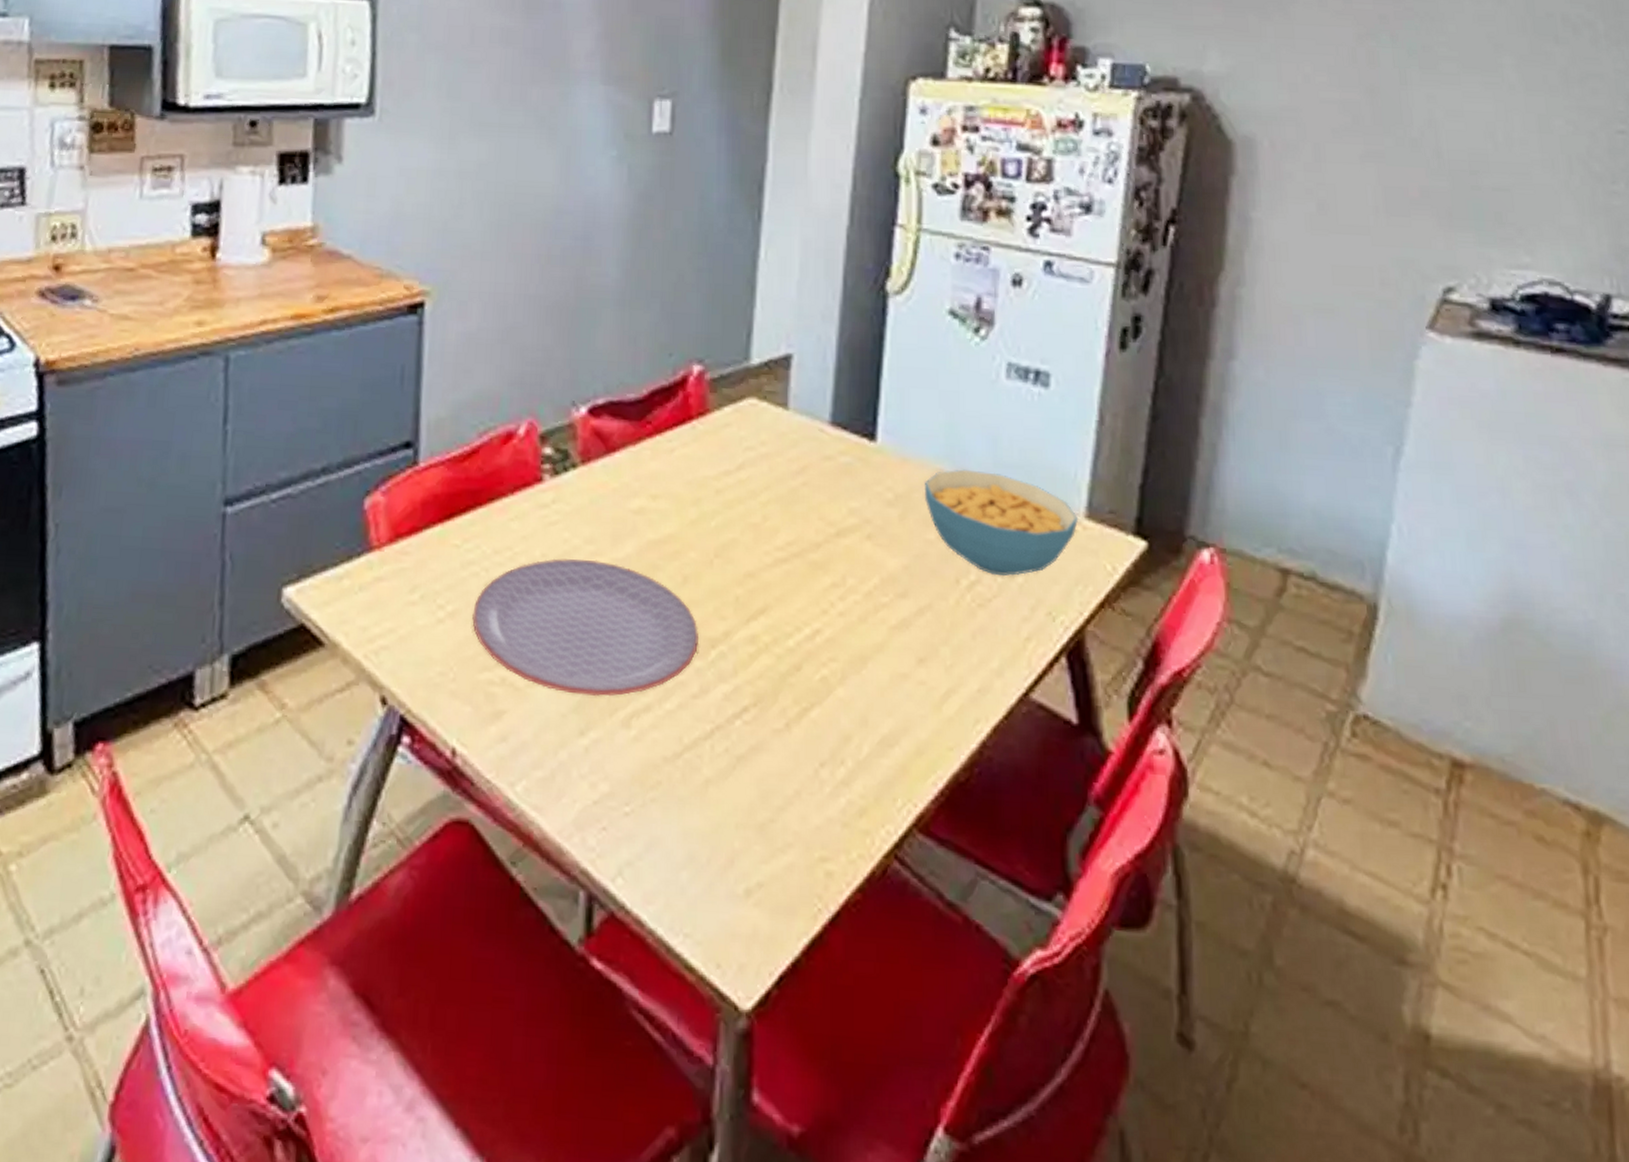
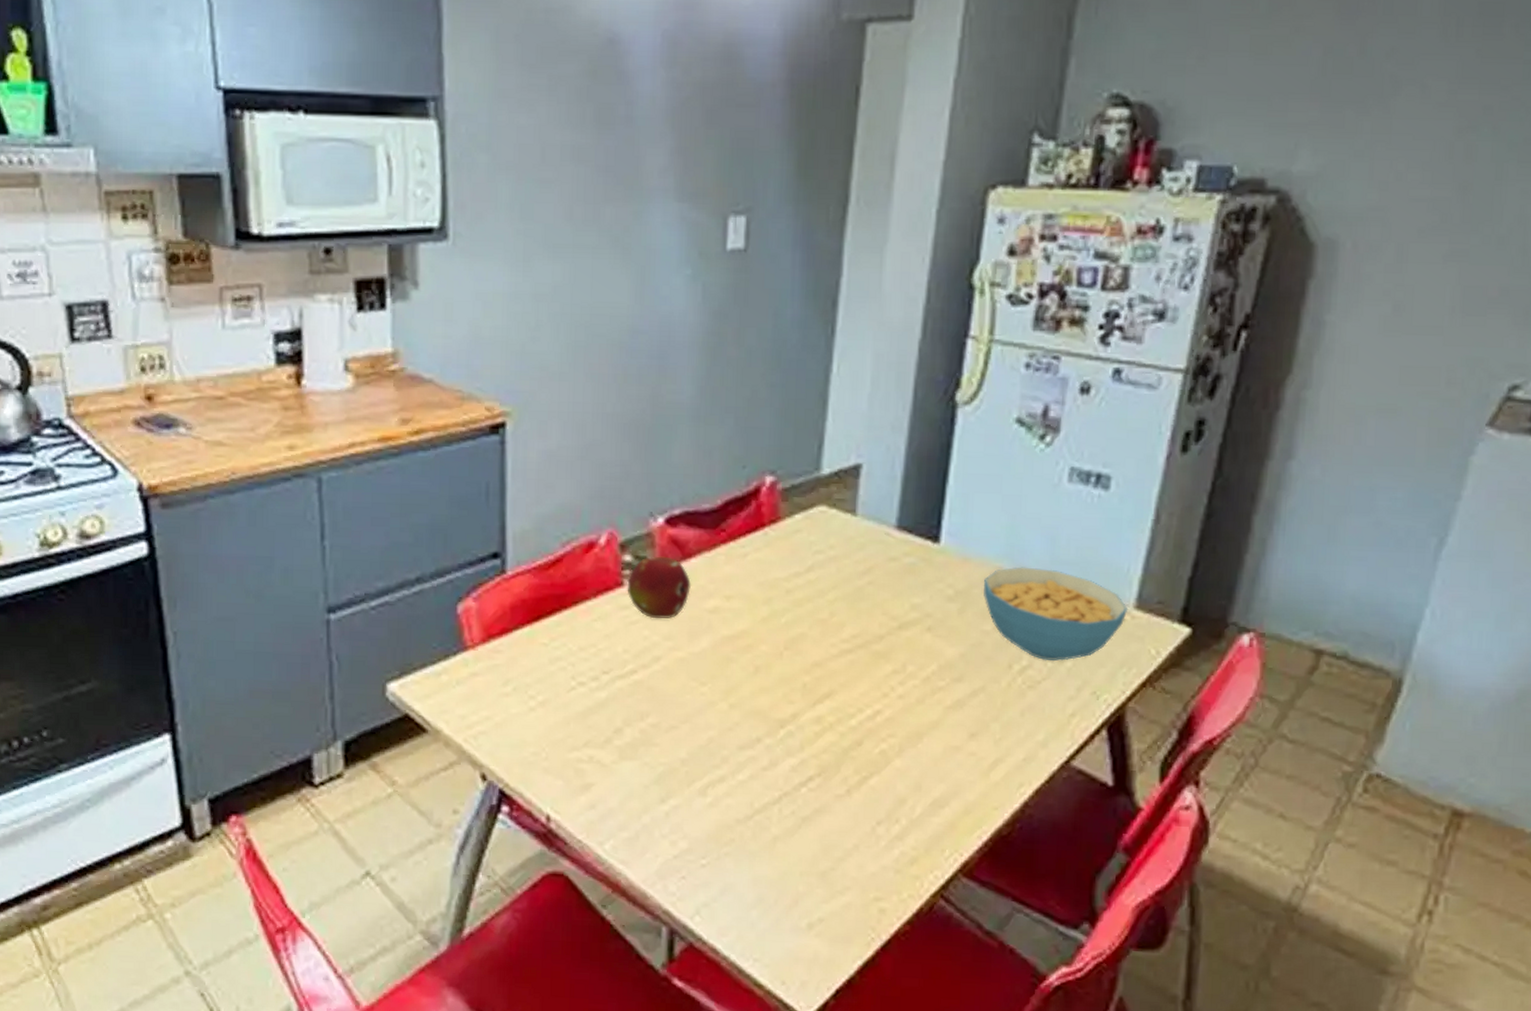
plate: present [472,558,698,697] -> none [561,653,769,770]
fruit: none [546,449,616,520] -> present [626,556,692,619]

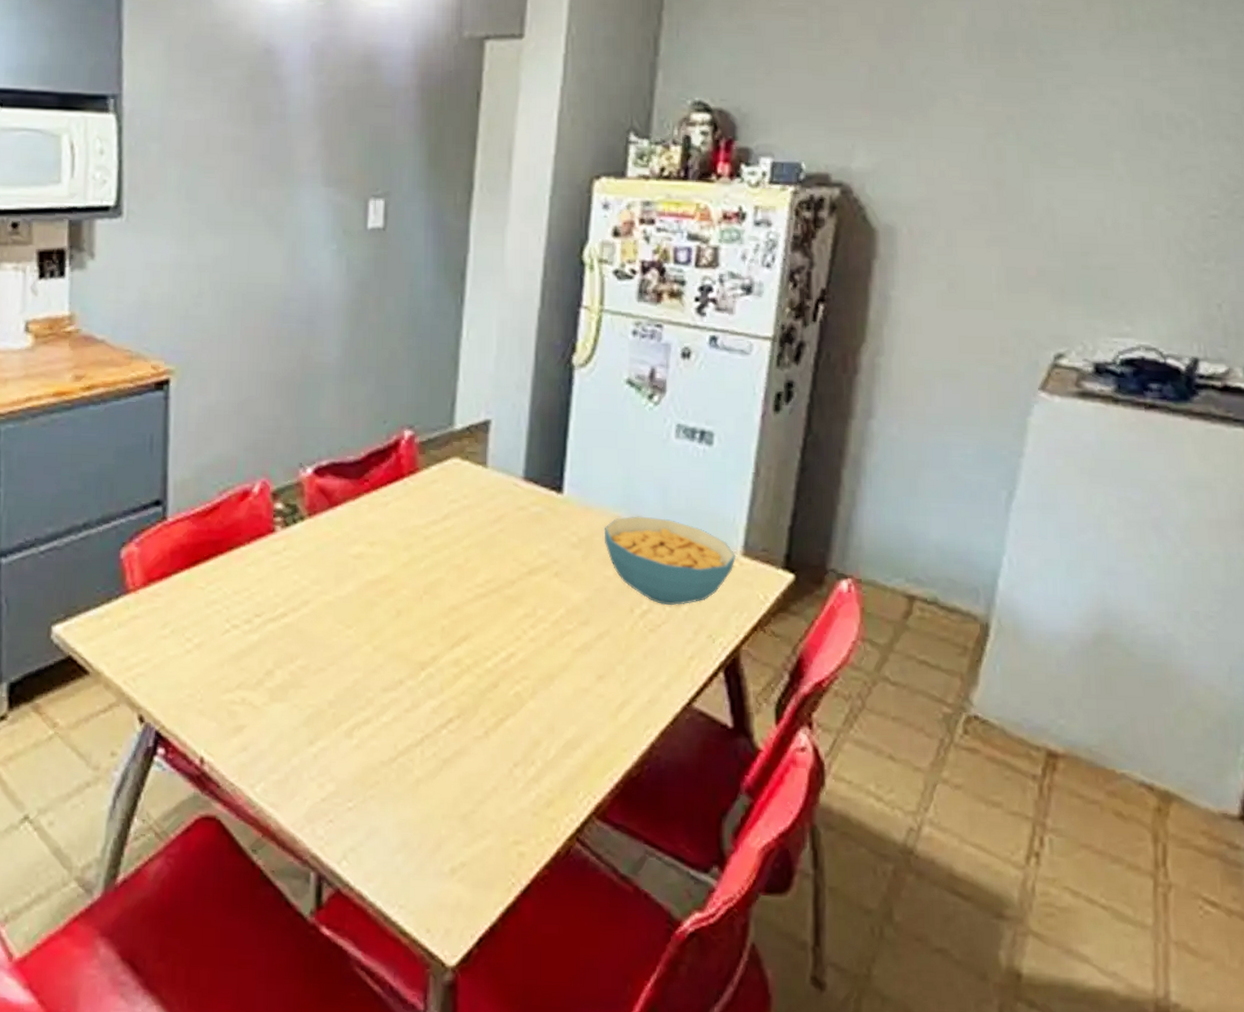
fruit: present [626,556,692,619] -> none [277,504,338,564]

